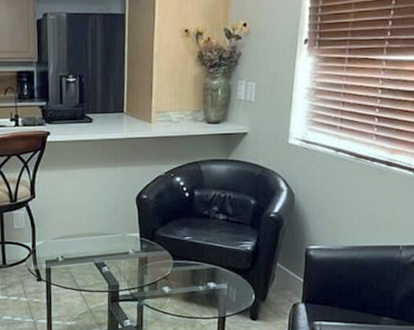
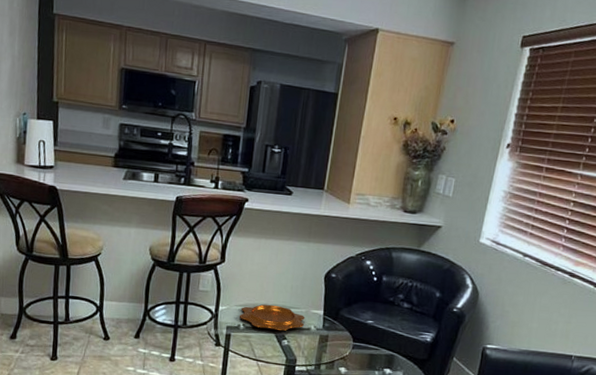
decorative bowl: none [56,233,122,258] -> present [239,304,305,331]

